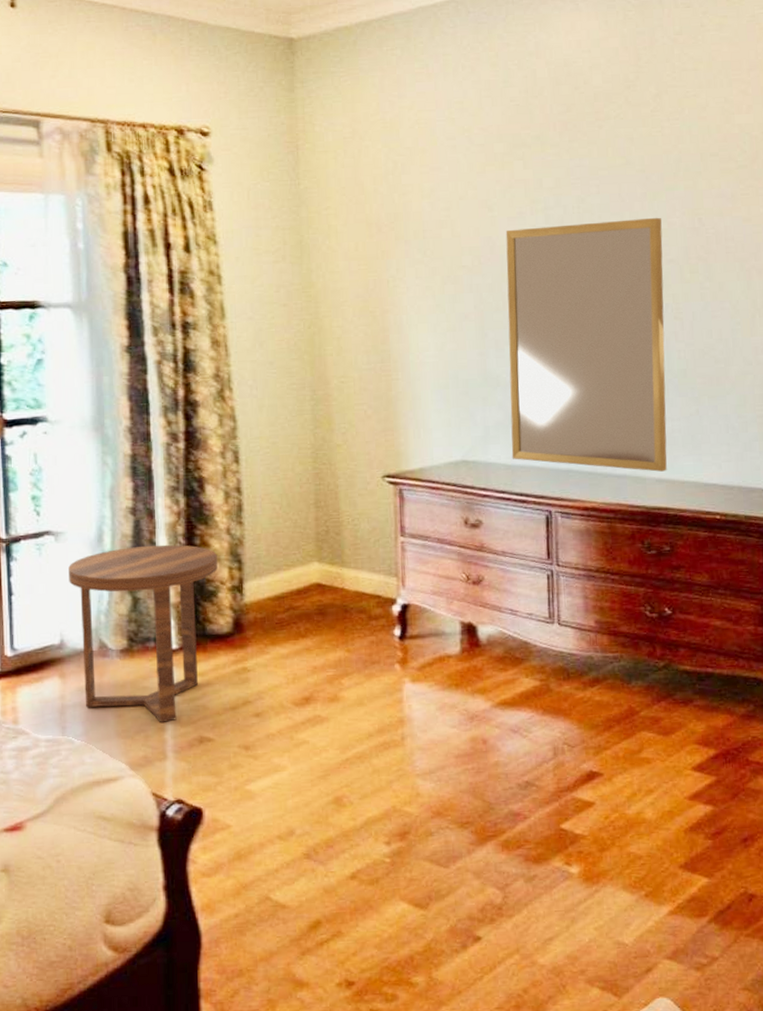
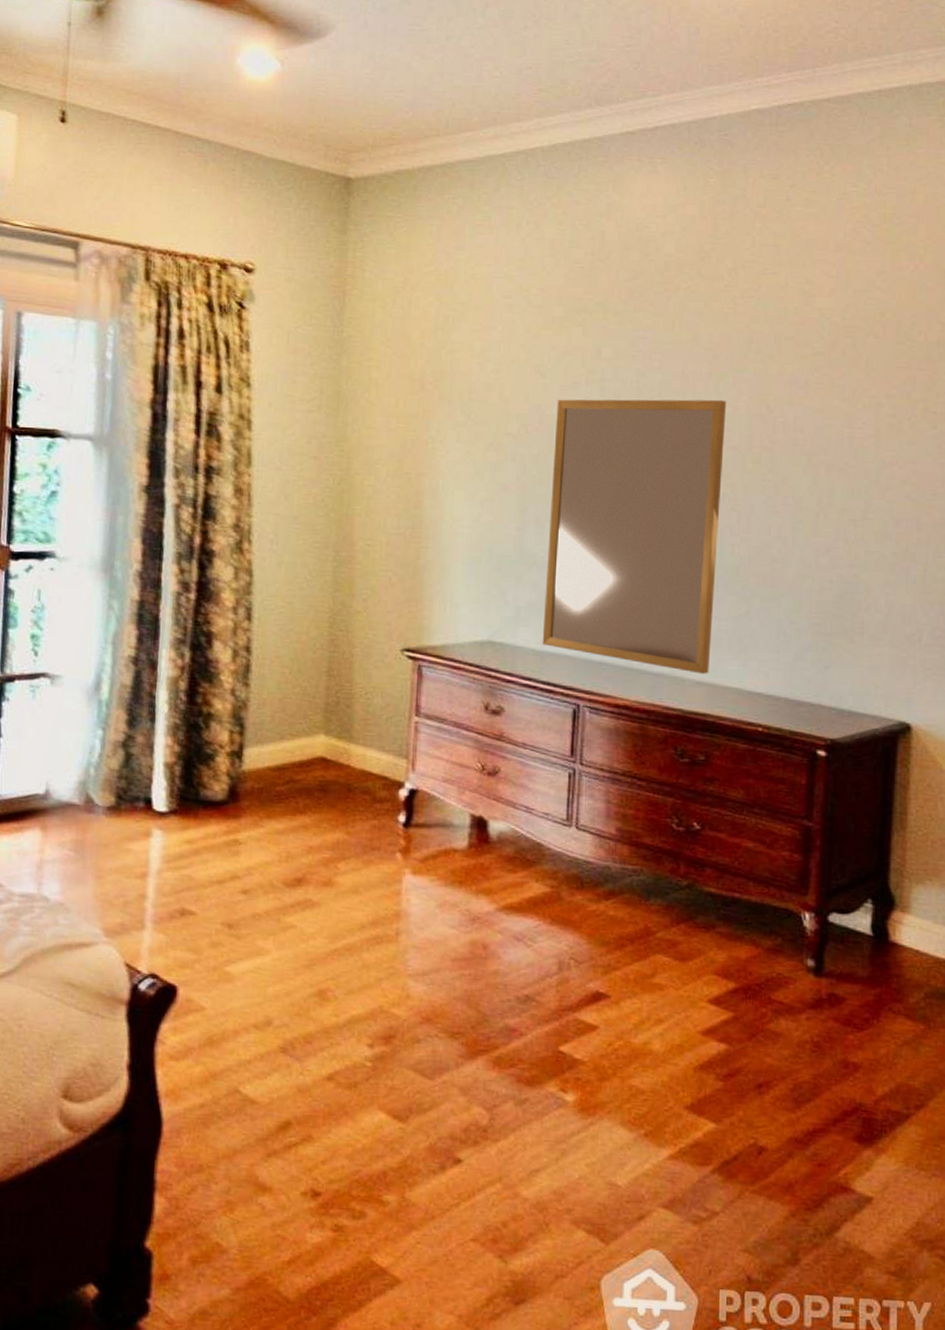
side table: present [68,544,218,724] -> none [61,698,219,890]

